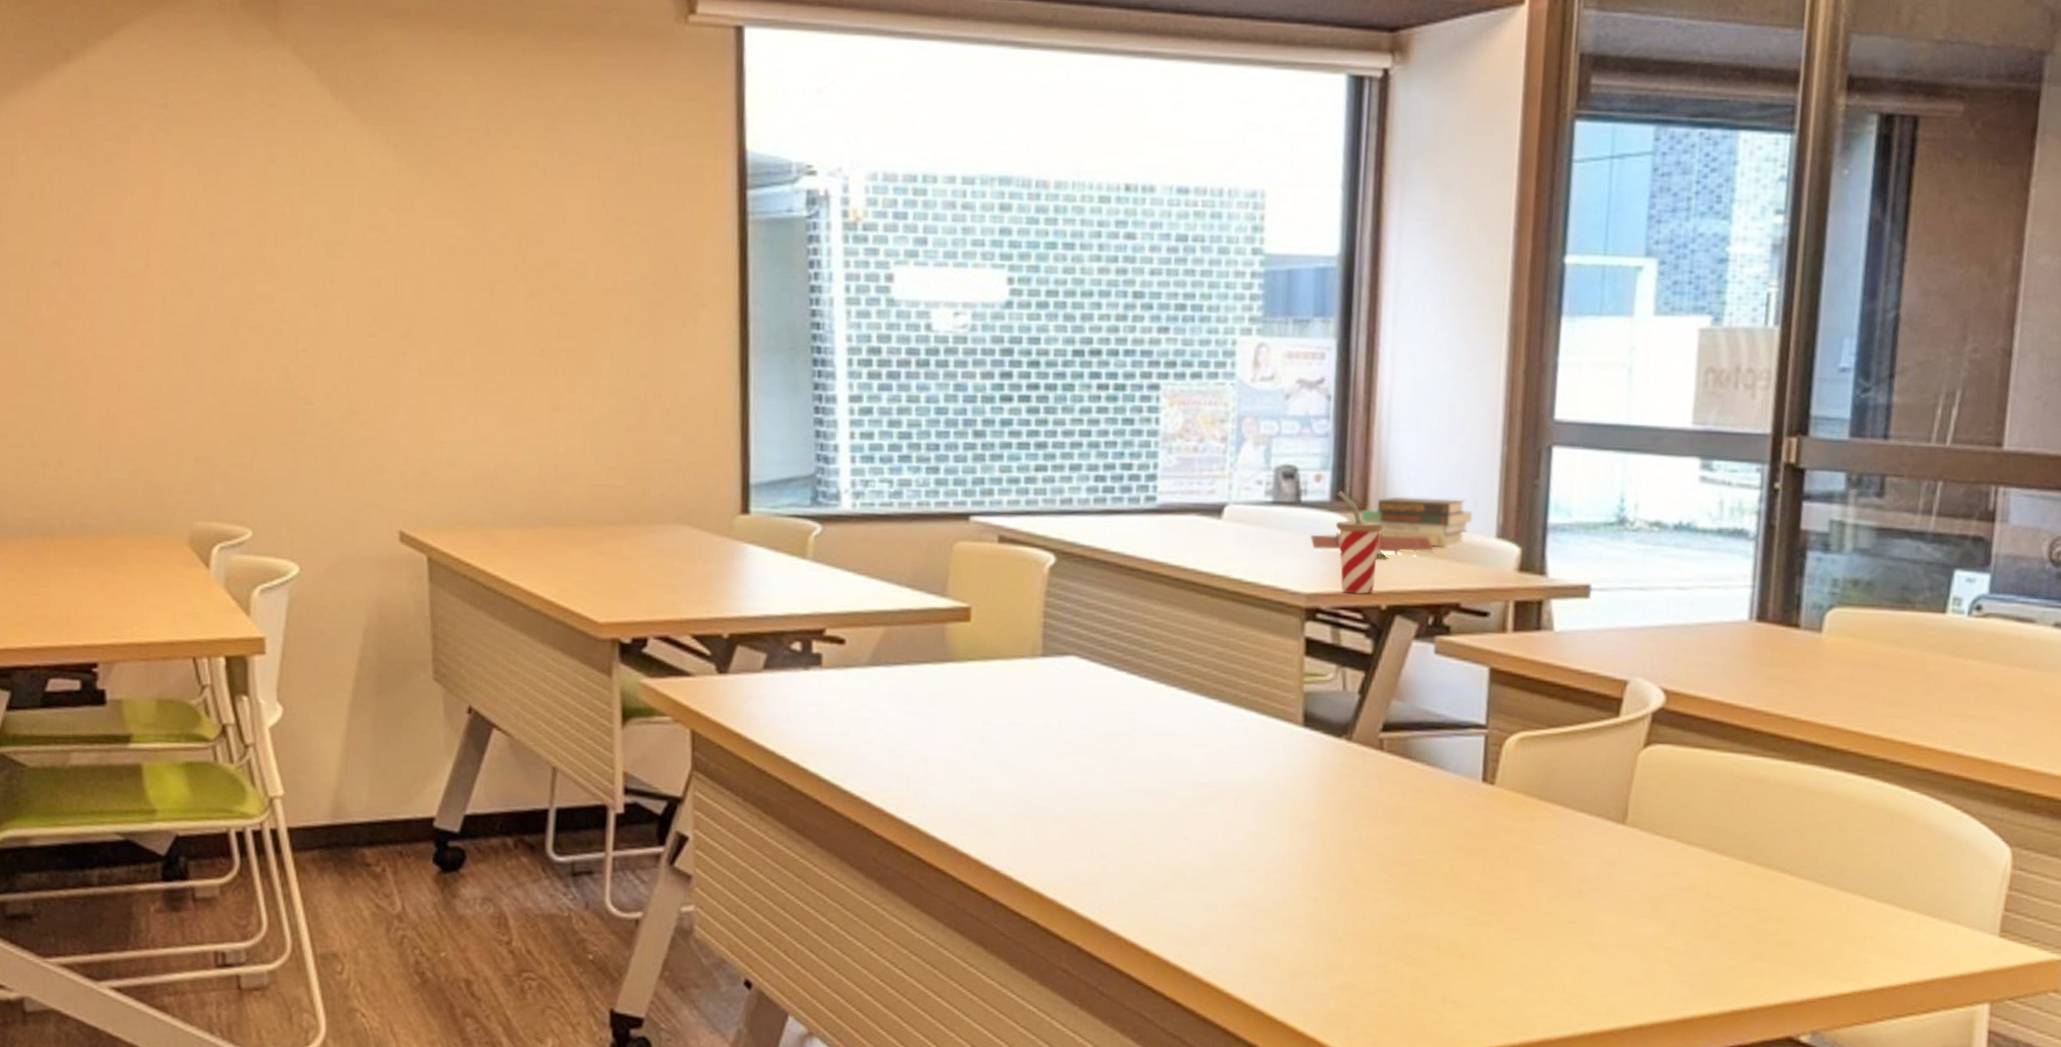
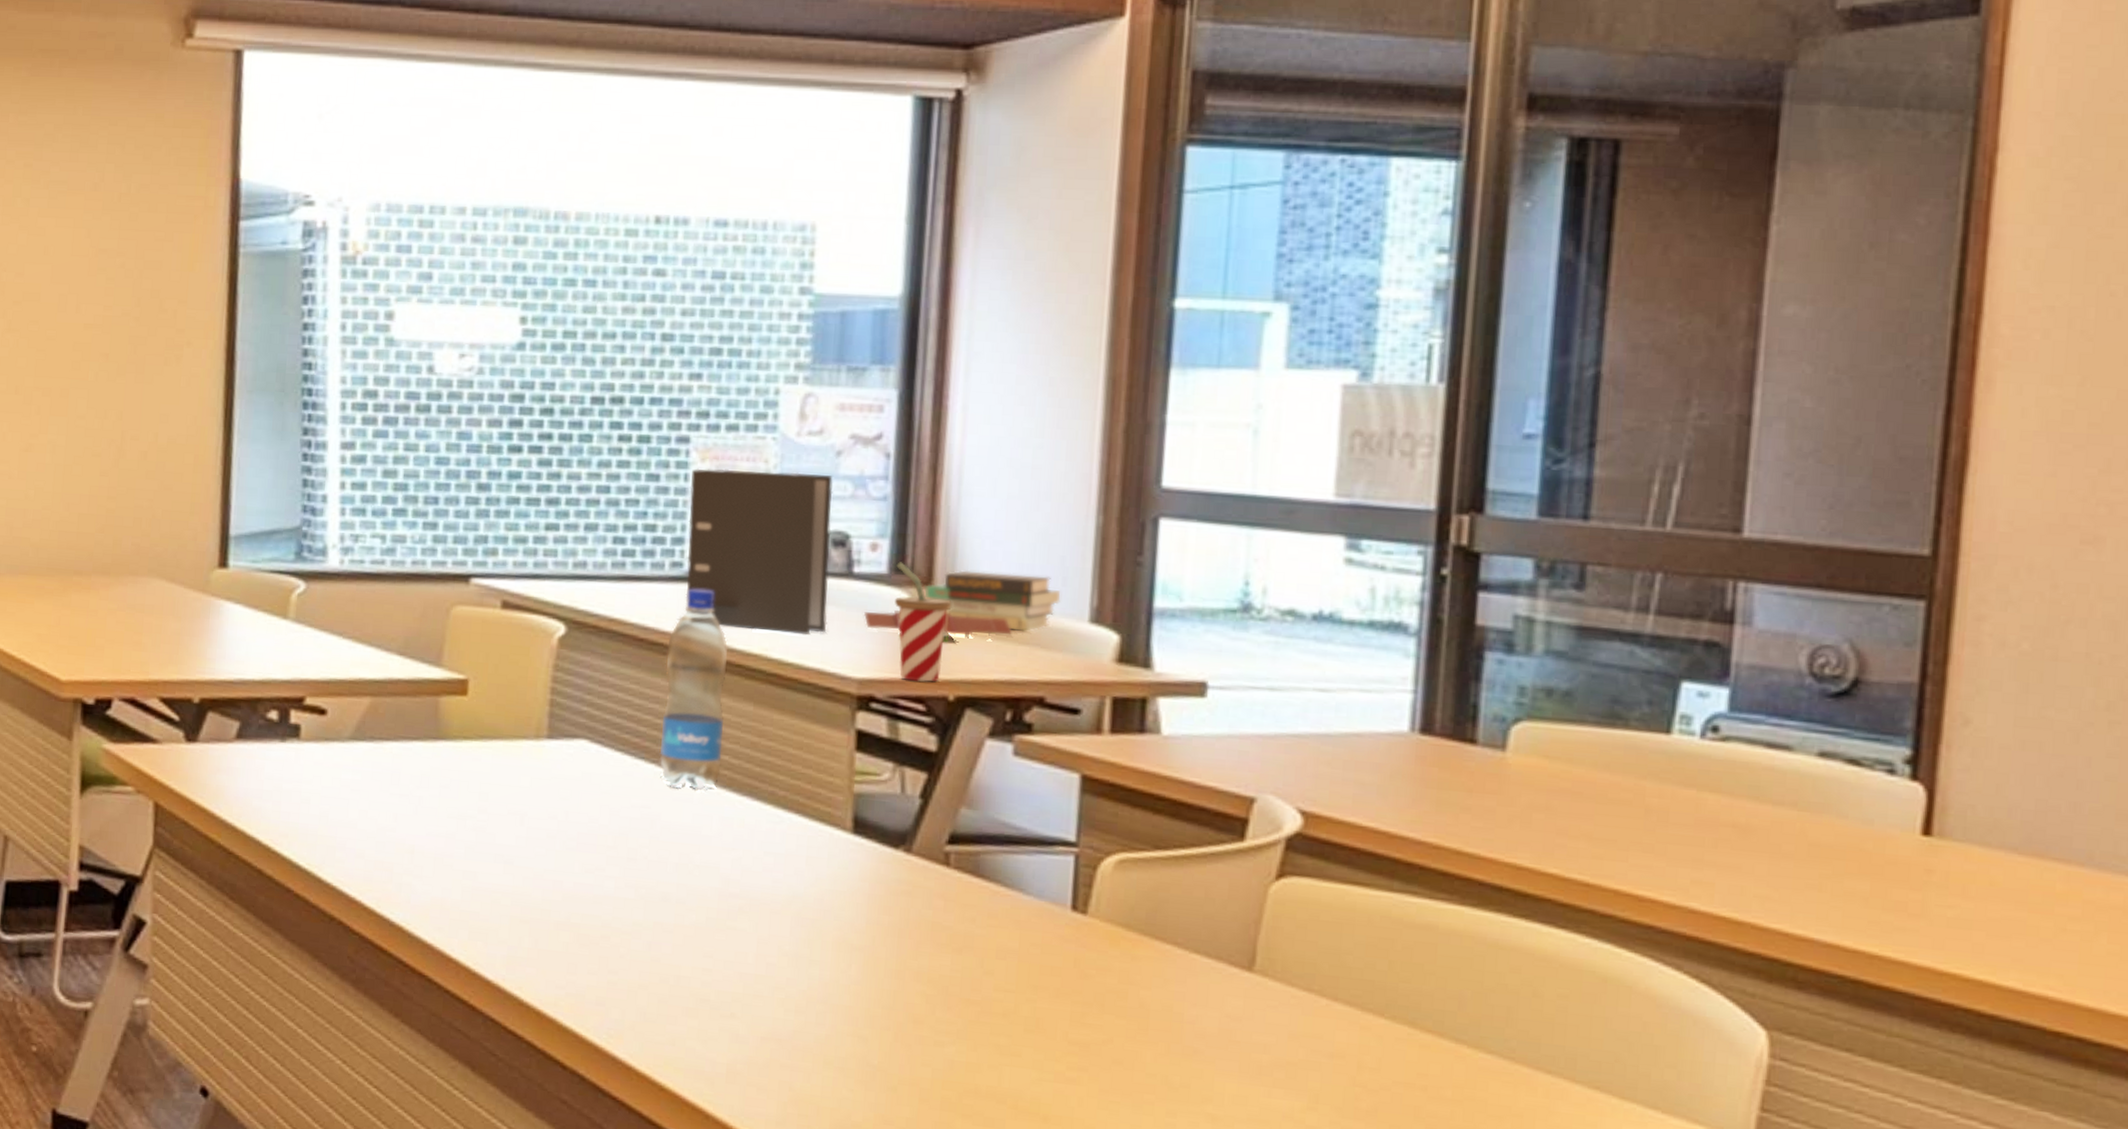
bottle: none [1139,519,1196,696] -> present [659,588,729,790]
binder: none [1158,412,1283,556] -> present [685,468,833,634]

